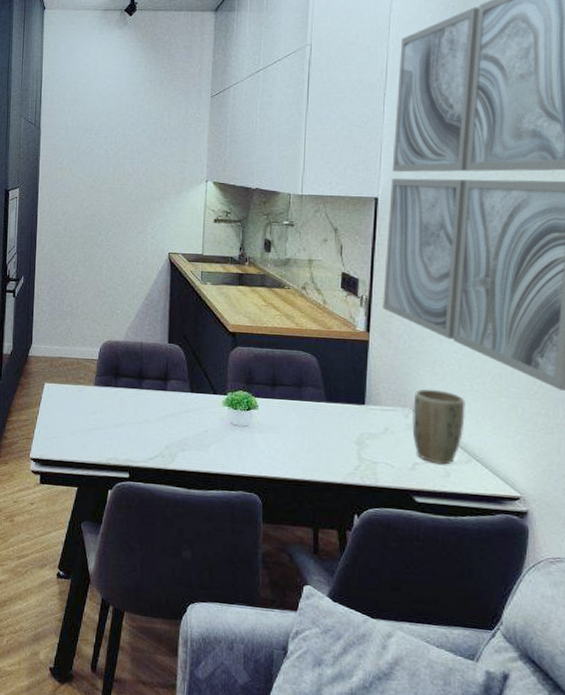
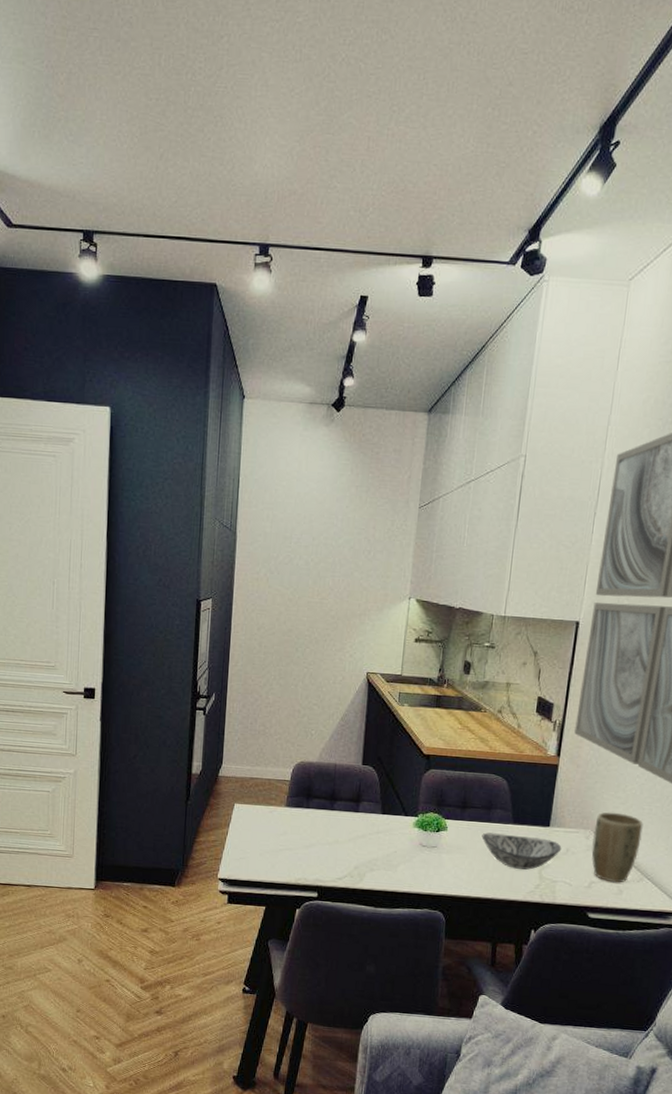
decorative bowl: none [294,411,380,450] -> present [481,832,562,870]

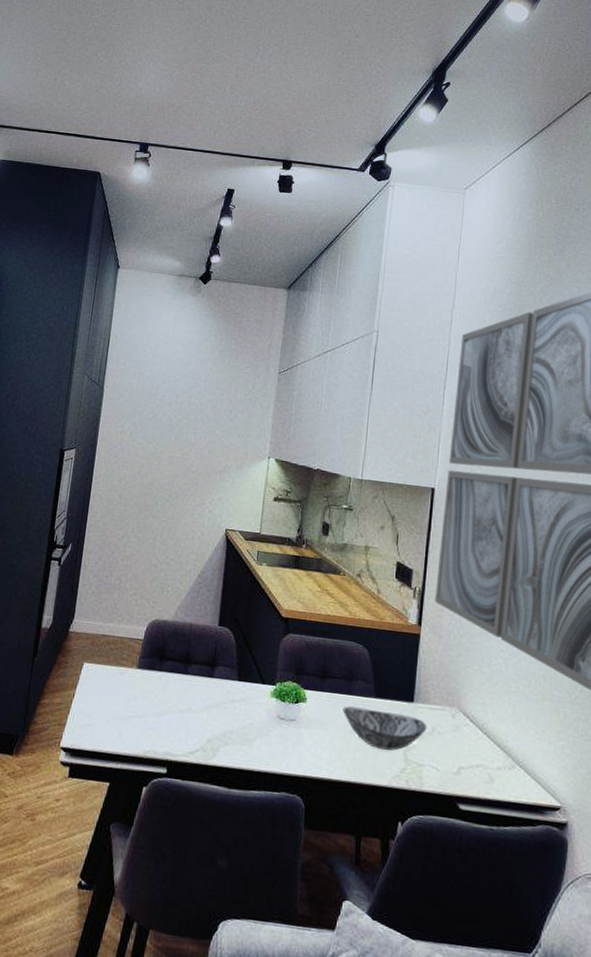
plant pot: present [591,812,643,883] -> none [459,688,511,770]

